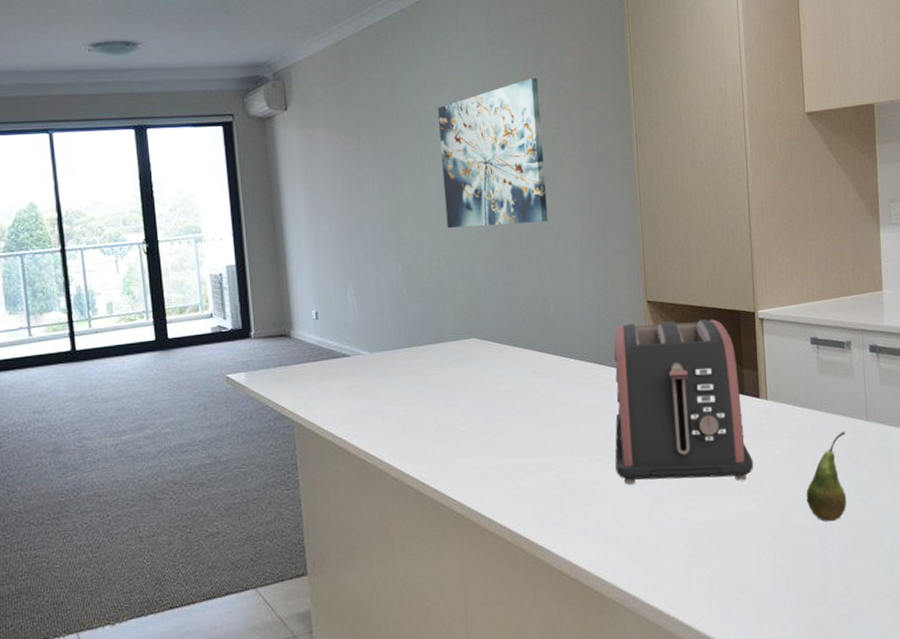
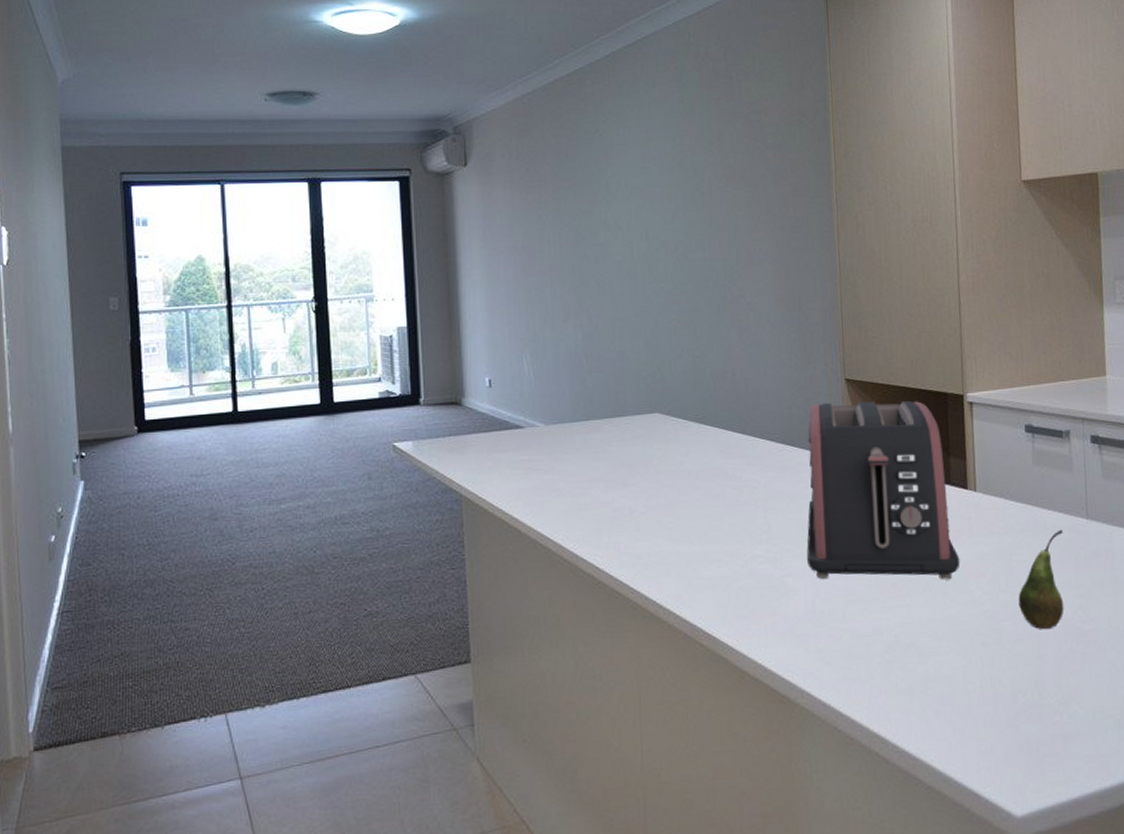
wall art: present [438,77,548,228] -> none [625,137,740,294]

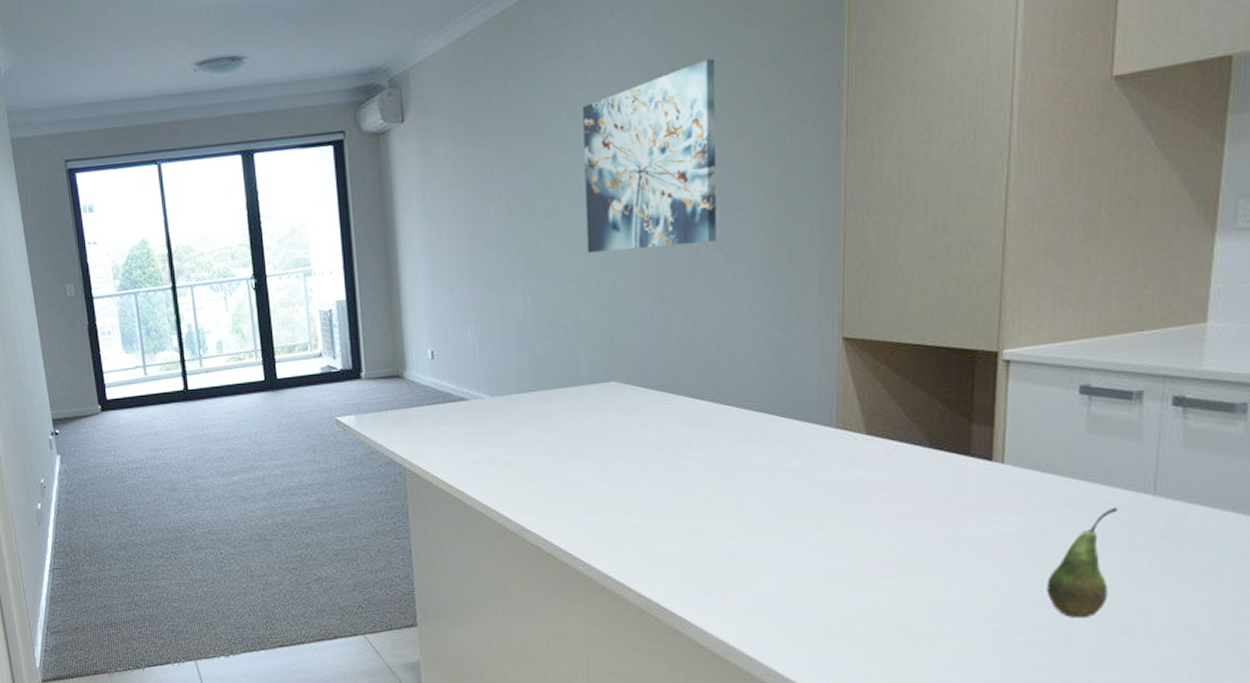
wall art: none [625,137,740,294] -> present [583,58,717,253]
toaster: present [807,400,960,580] -> none [783,360,974,561]

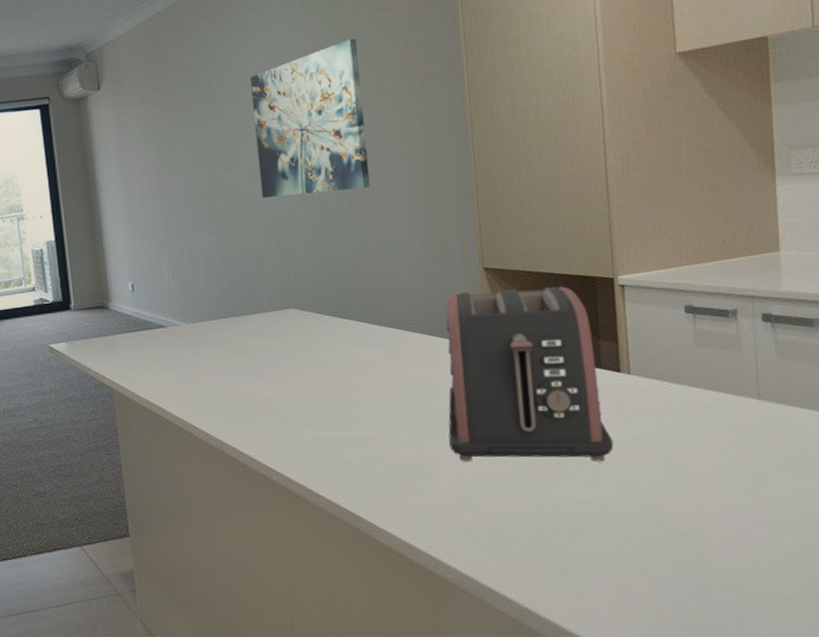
toaster: none [783,360,974,561] -> present [446,286,614,462]
fruit: present [1046,507,1117,617] -> none [679,410,733,510]

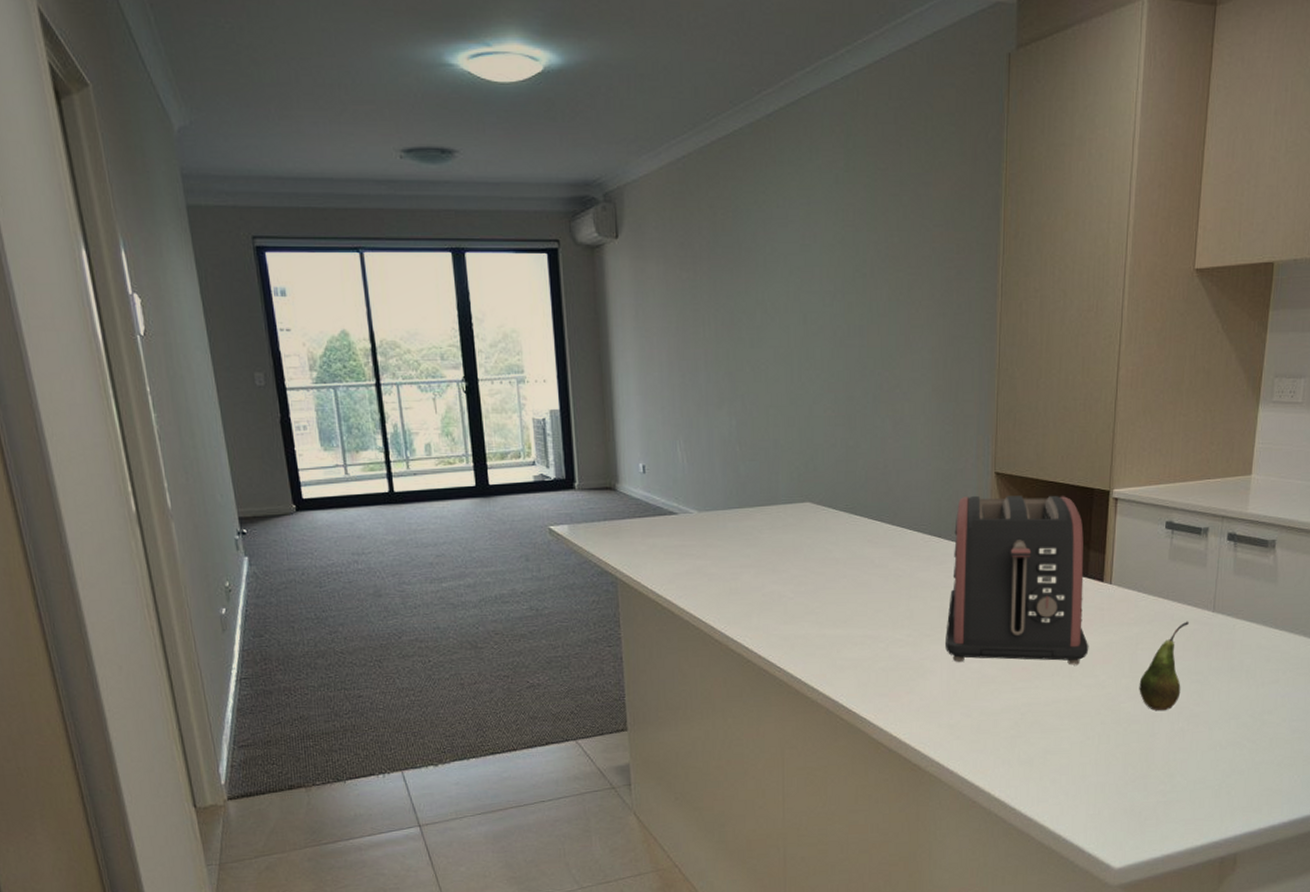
wall art: present [250,38,370,198] -> none [784,213,898,381]
fruit: none [679,410,733,510] -> present [1139,621,1189,710]

